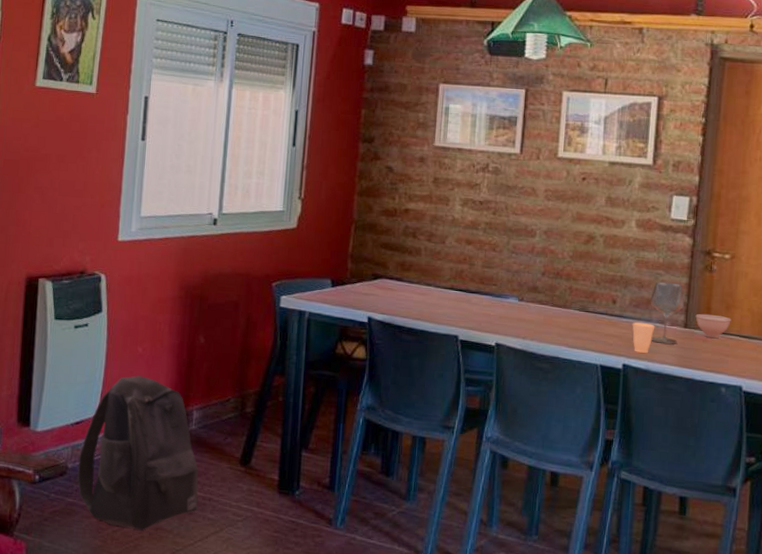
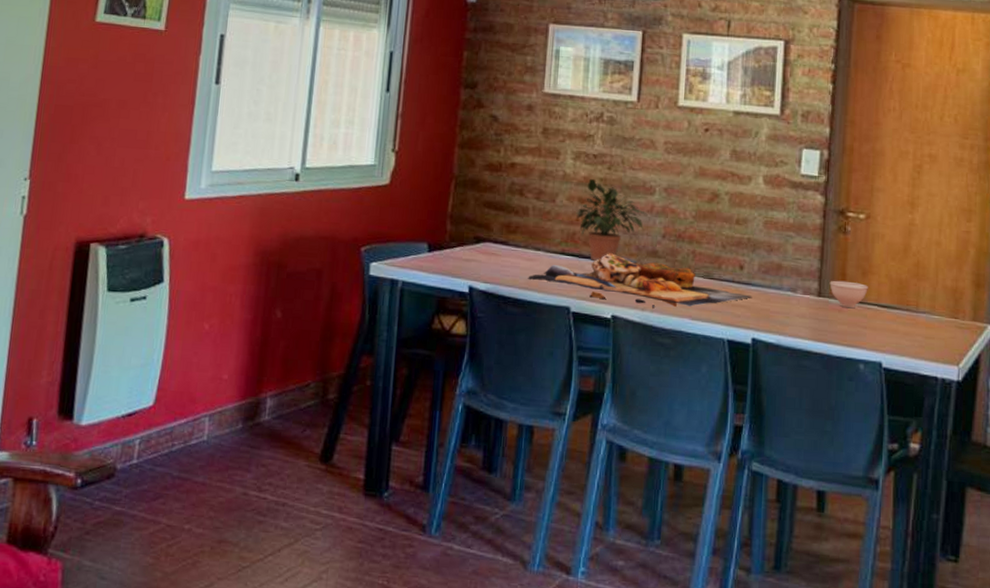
backpack: present [77,376,199,530] -> none [127,357,271,543]
food platter: none [420,288,624,337] -> present [528,253,752,309]
potted plant: none [463,222,529,295] -> present [575,178,648,261]
cup: present [632,322,655,353] -> none [761,291,787,326]
wine glass: present [650,281,685,344] -> none [780,244,818,315]

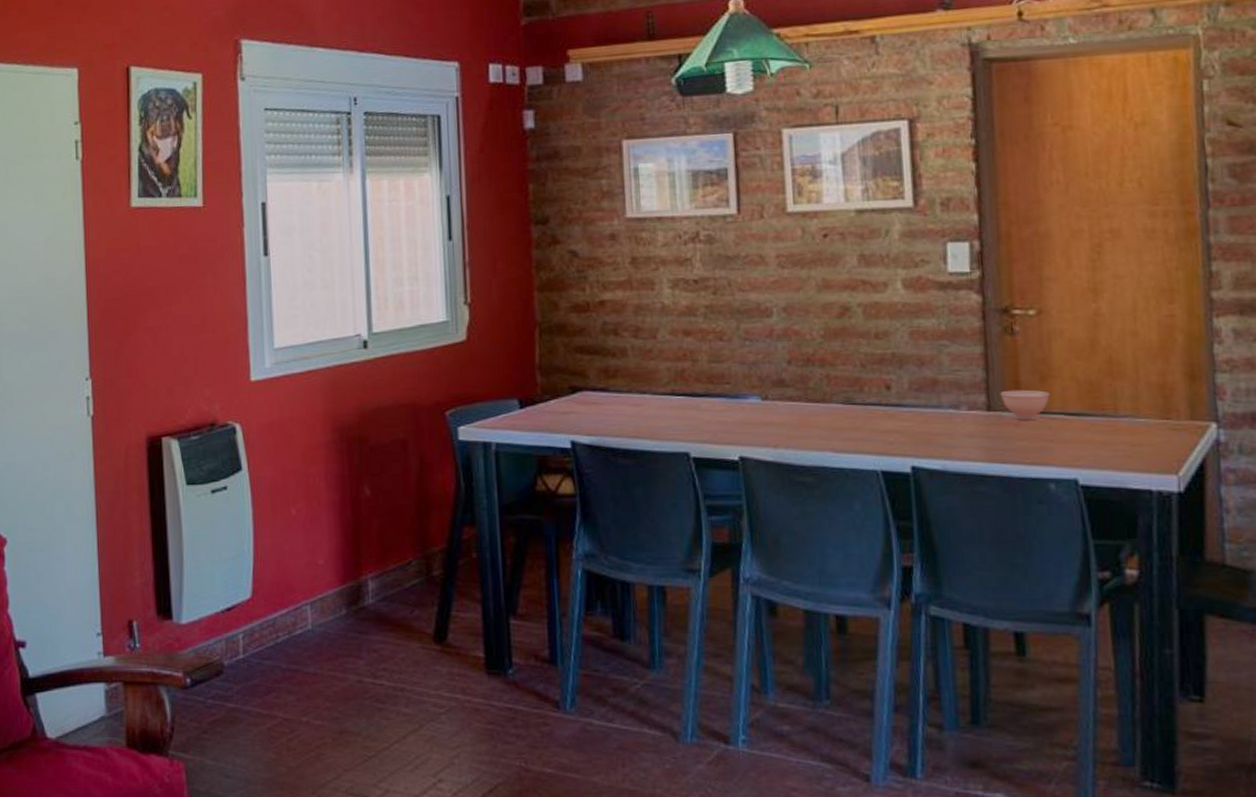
food platter: present [528,253,752,309] -> none [636,388,906,445]
potted plant: present [575,178,648,261] -> none [681,307,767,398]

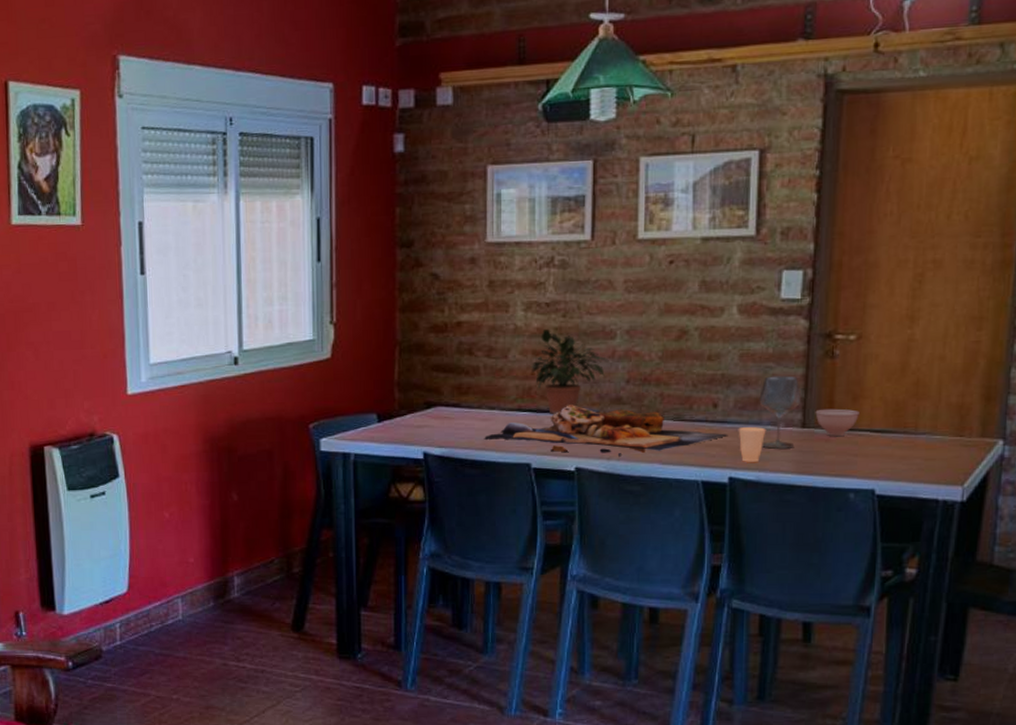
food platter: none [636,388,906,445] -> present [484,405,728,457]
potted plant: none [681,307,767,398] -> present [530,329,609,414]
cup: none [916,410,948,450] -> present [738,427,766,462]
wine glass: none [936,354,984,435] -> present [759,375,802,449]

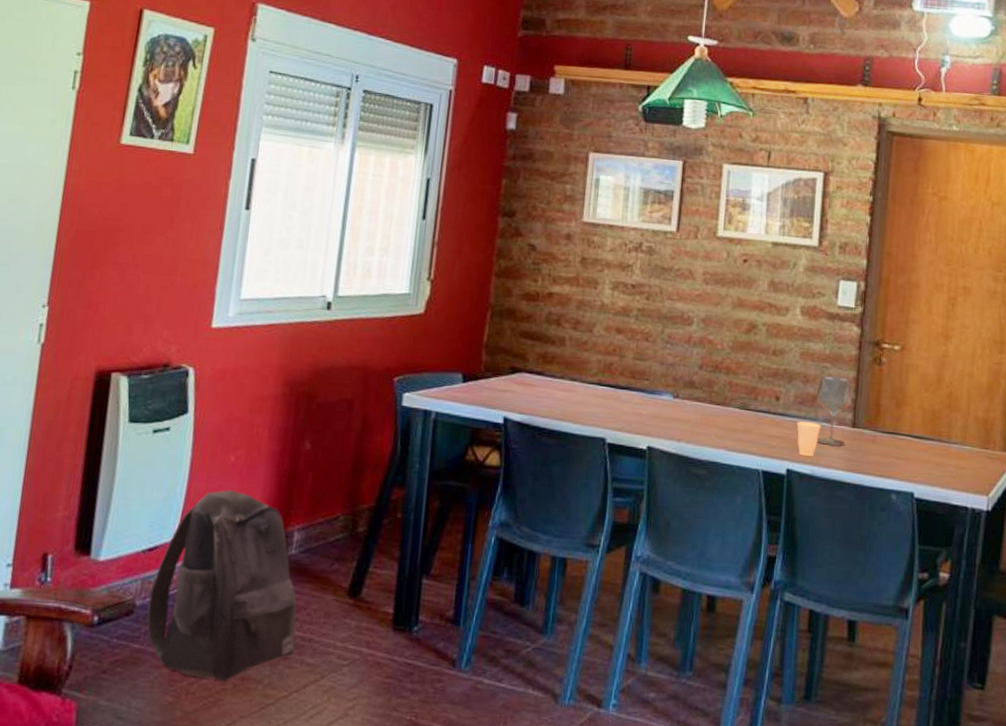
backpack: none [112,544,251,710] -> present [146,490,298,681]
food platter: present [484,405,728,457] -> none [563,384,788,440]
potted plant: present [530,329,609,414] -> none [613,308,685,392]
bowl: present [815,408,859,437] -> none [864,411,902,439]

